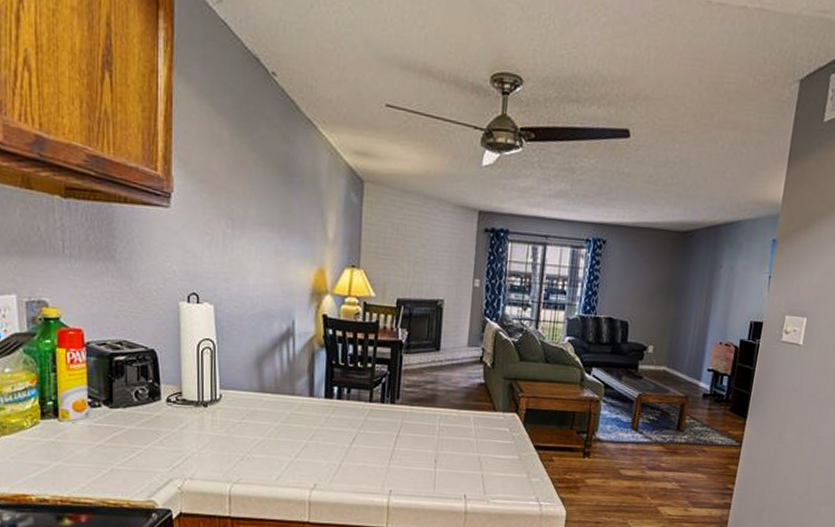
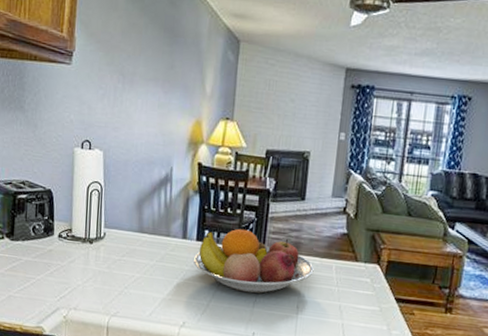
fruit bowl: none [322,383,452,450] -> present [193,228,314,294]

